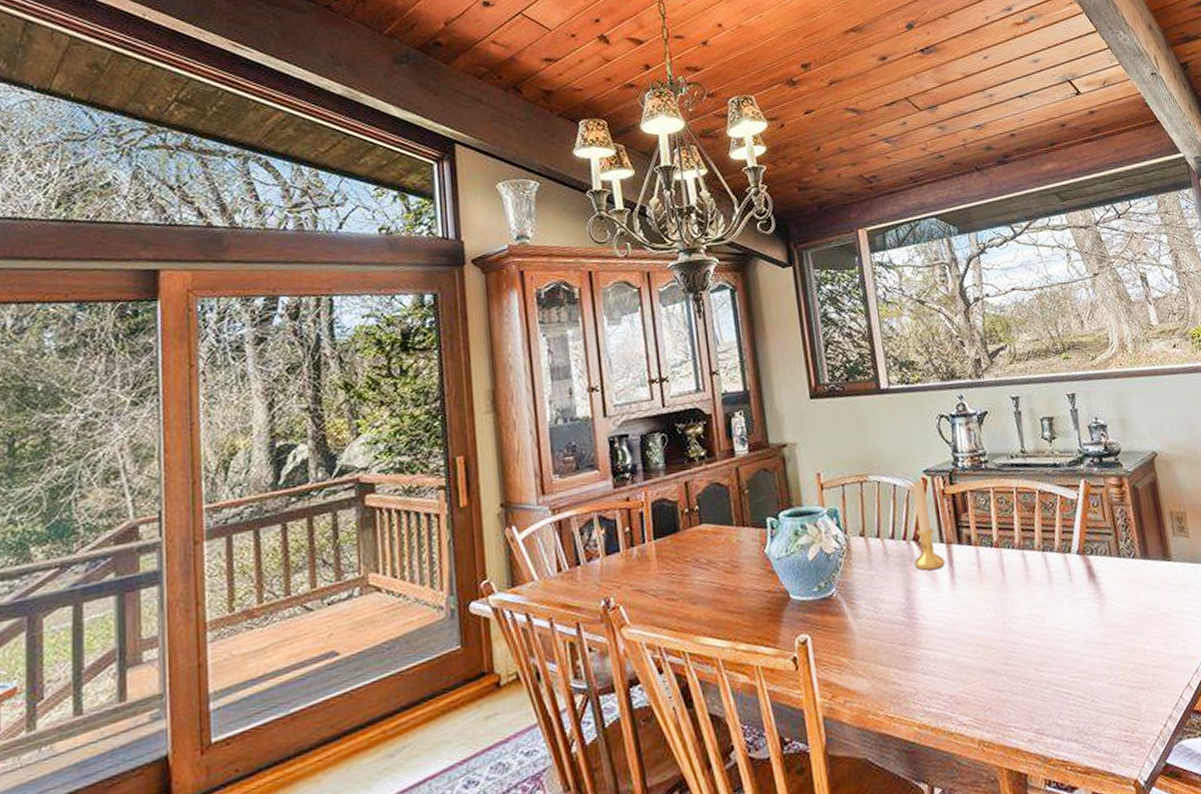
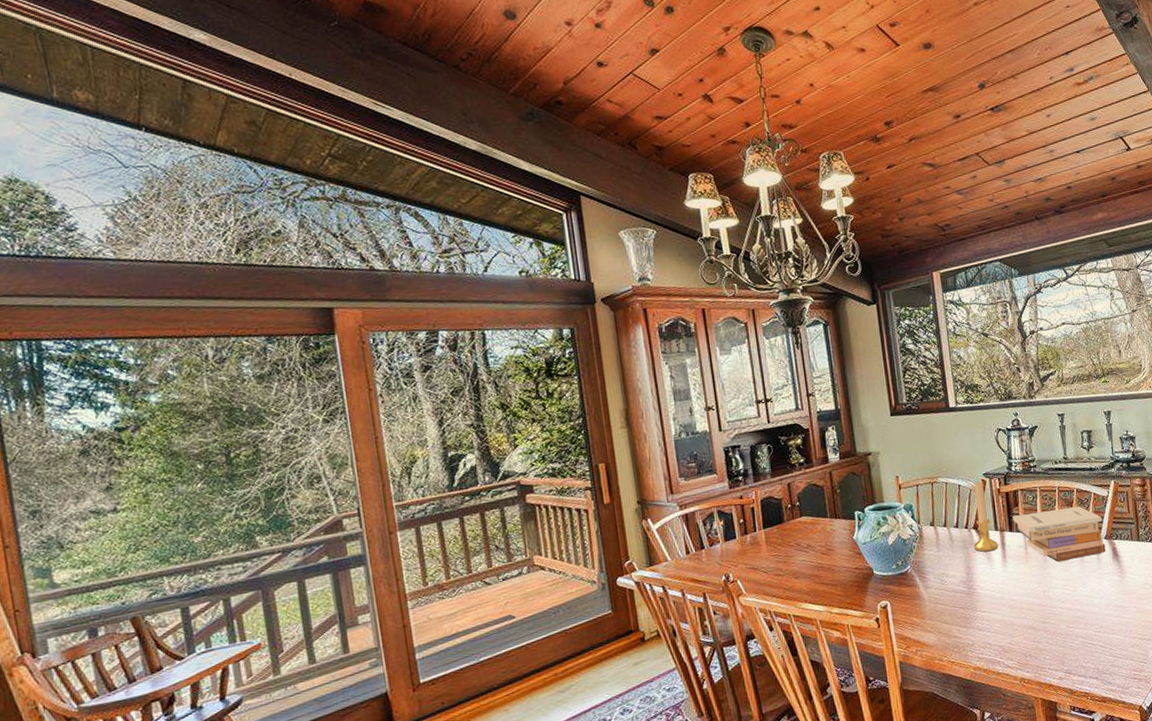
books: none [961,511,1079,583] -> present [1013,506,1106,562]

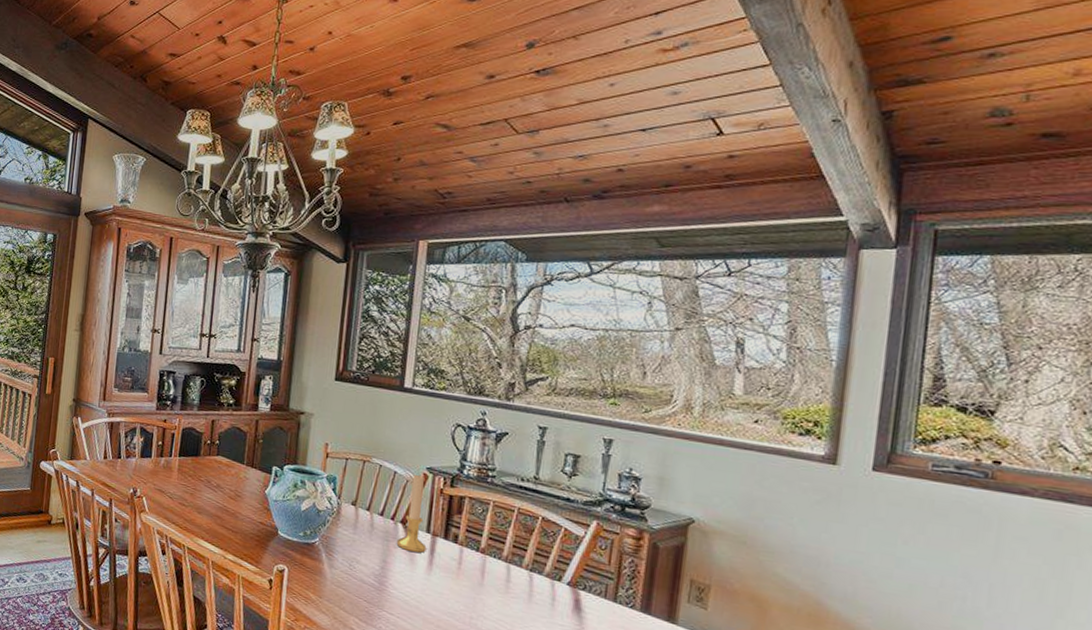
books: present [1013,506,1106,562] -> none [451,522,570,600]

